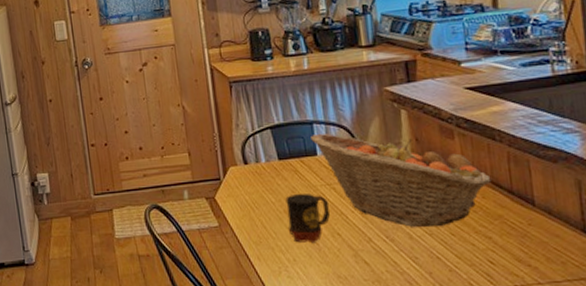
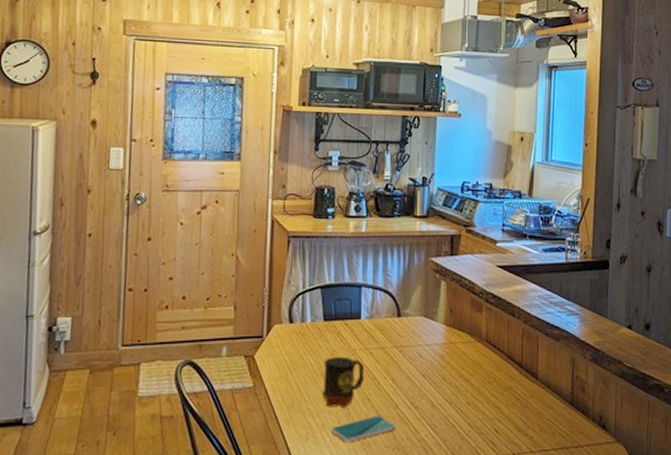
smartphone: none [302,250,372,277] -> present [330,416,395,443]
fruit basket: present [311,133,492,227] -> none [358,297,507,395]

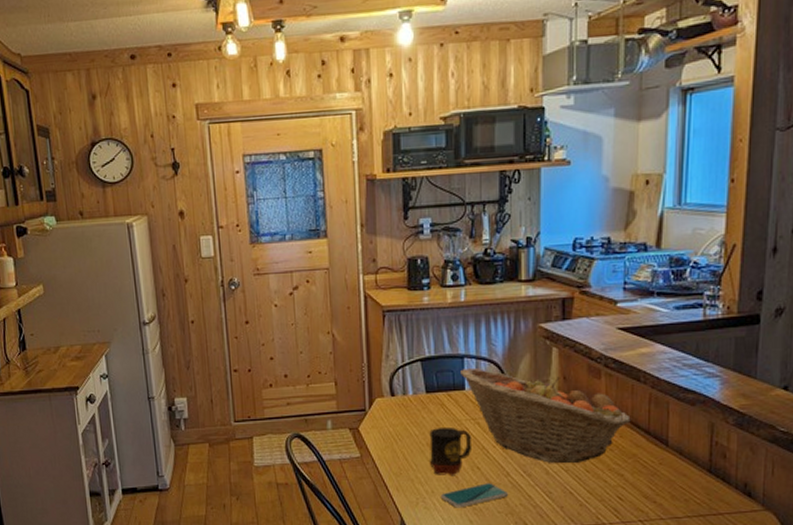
fruit basket: none [358,297,507,395] -> present [460,367,631,463]

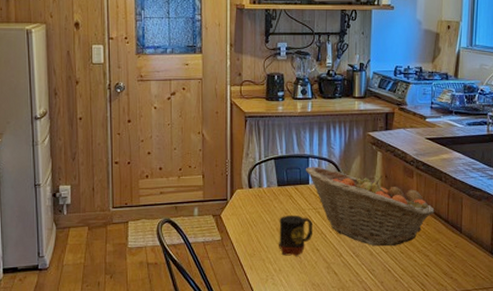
smartphone: present [440,483,508,508] -> none [286,262,340,284]

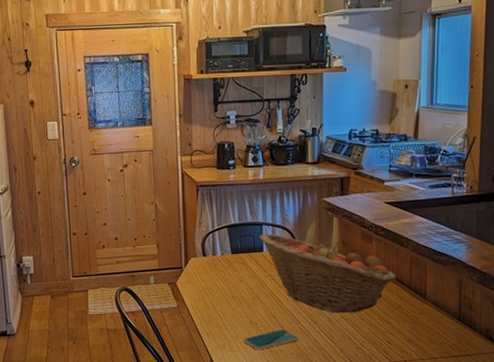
mug: present [279,215,313,256] -> none [234,282,270,323]
smartphone: none [286,262,340,284] -> present [243,329,298,350]

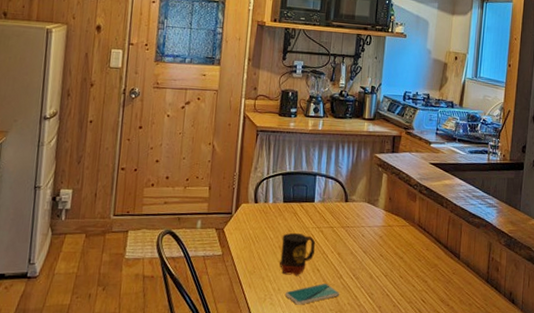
mug: none [234,282,270,323] -> present [279,232,316,275]
fruit basket: present [260,233,396,313] -> none [312,184,435,269]

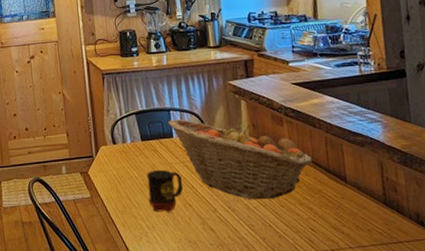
smartphone: present [284,284,339,305] -> none [160,218,217,241]
fruit basket: none [312,184,435,269] -> present [168,119,313,199]

